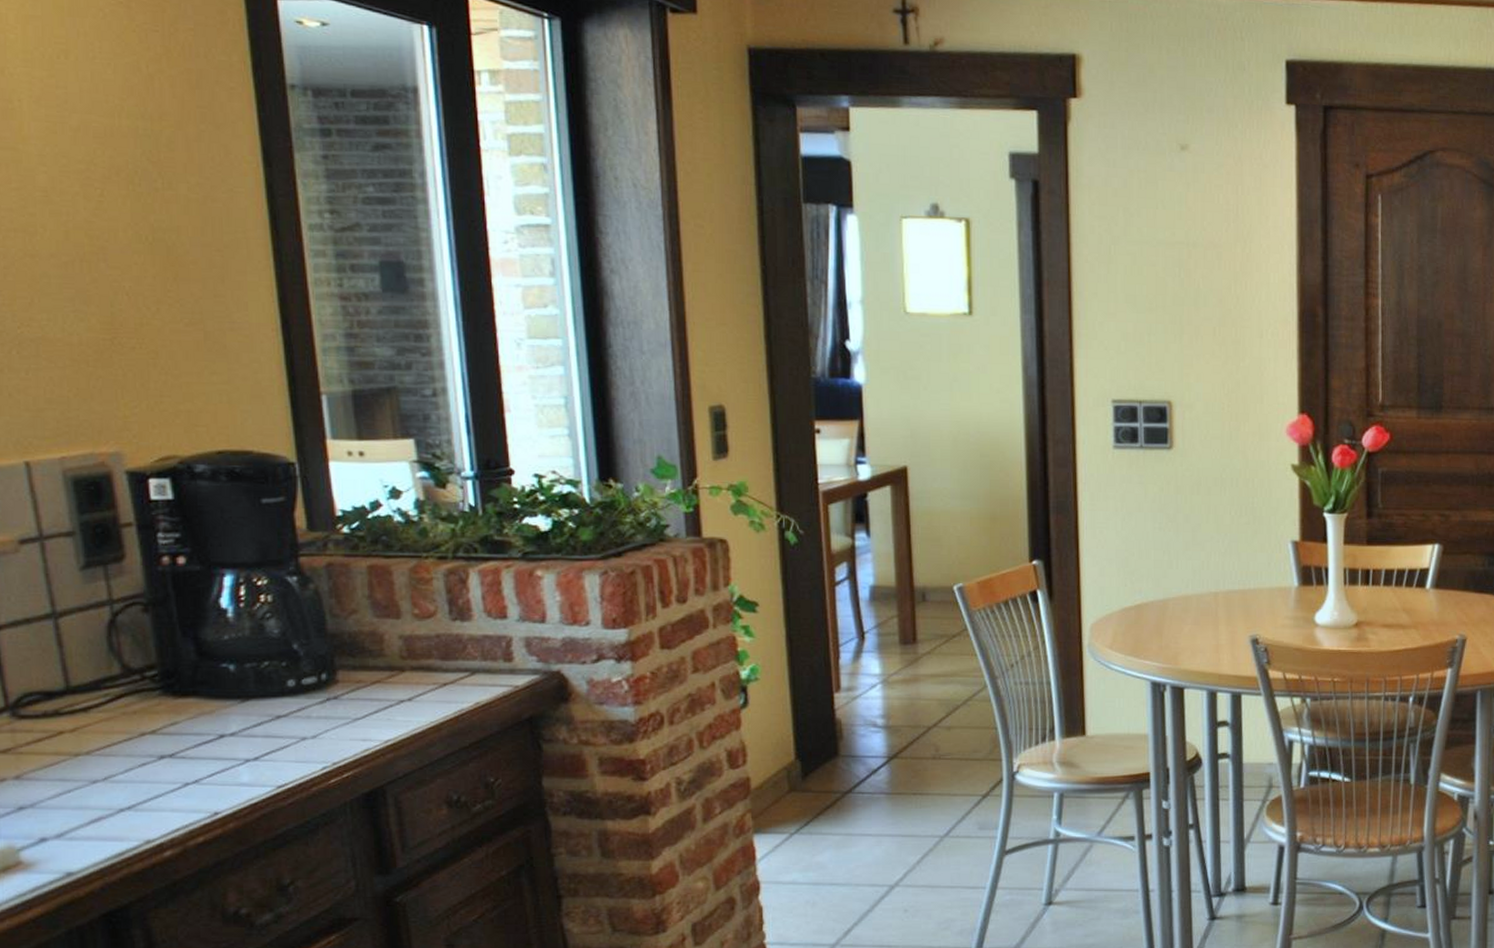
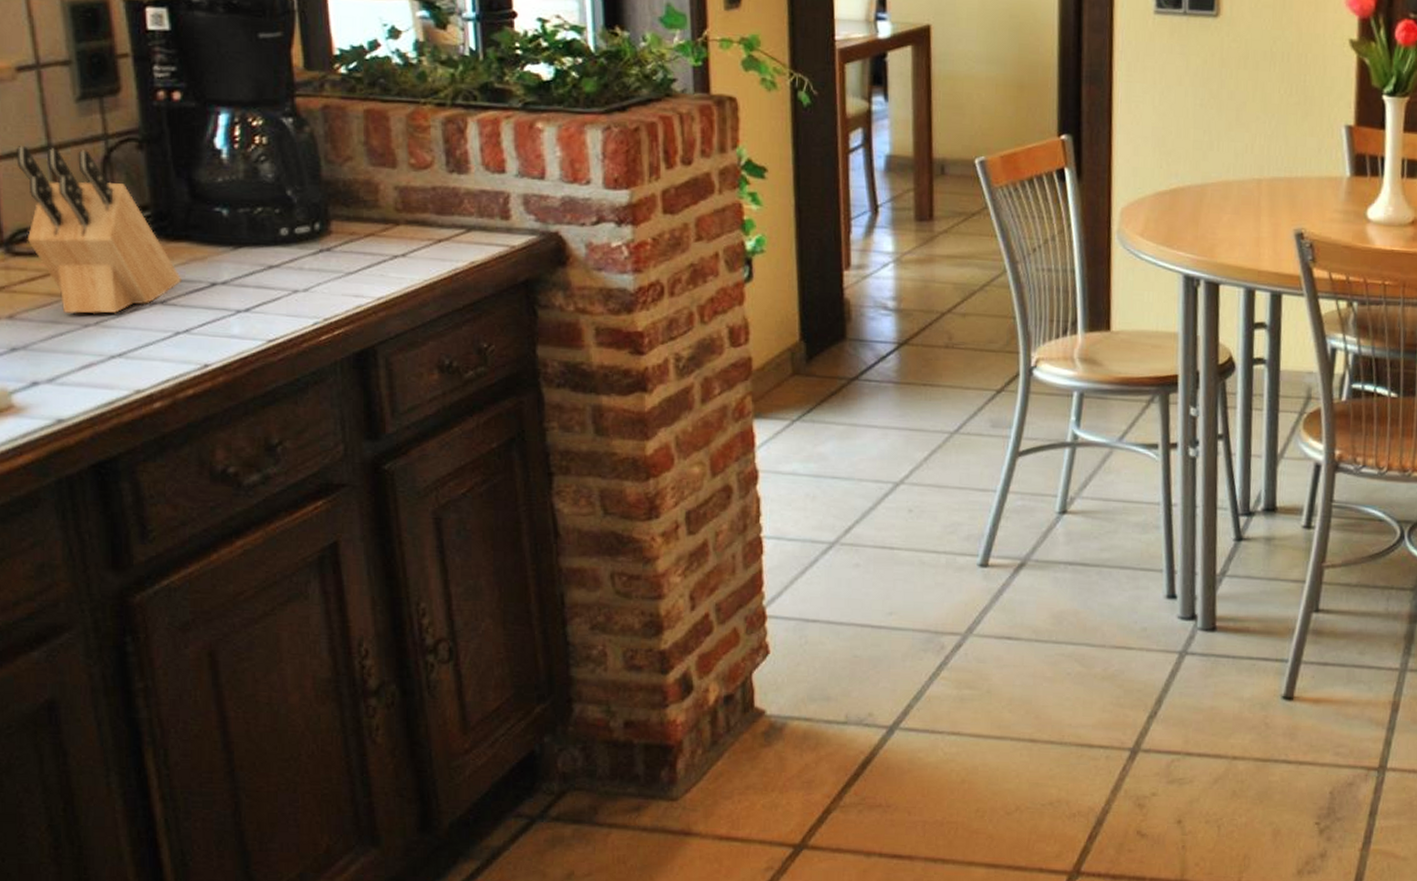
knife block: none [20,613,190,771] -> present [16,145,181,314]

